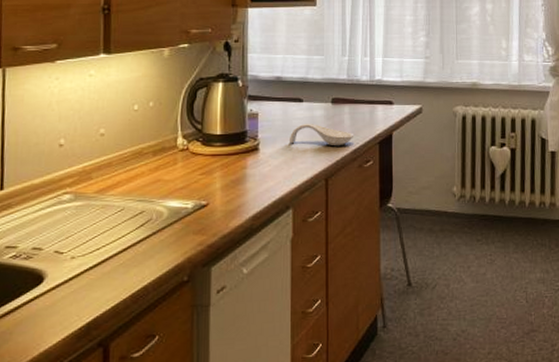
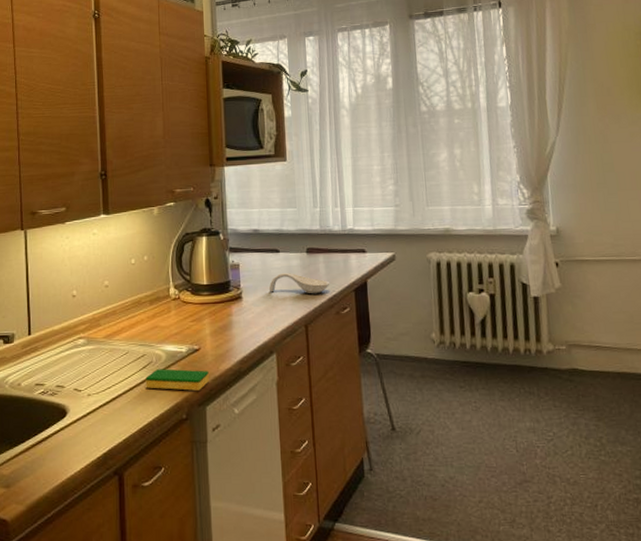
dish sponge: none [142,226,217,250] -> present [145,368,209,391]

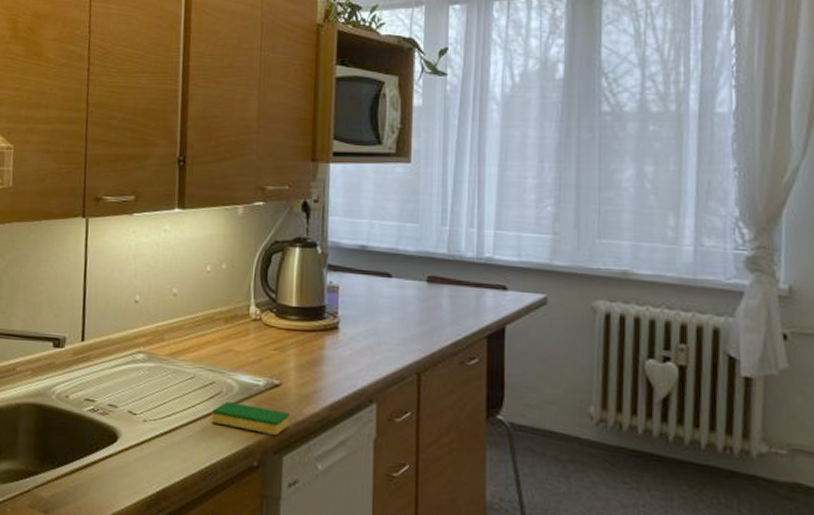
spoon rest: present [268,272,329,294] -> none [373,303,454,336]

